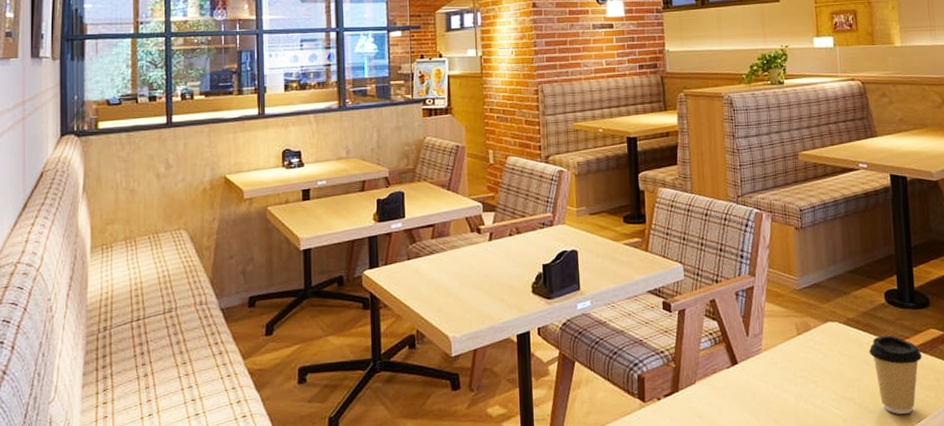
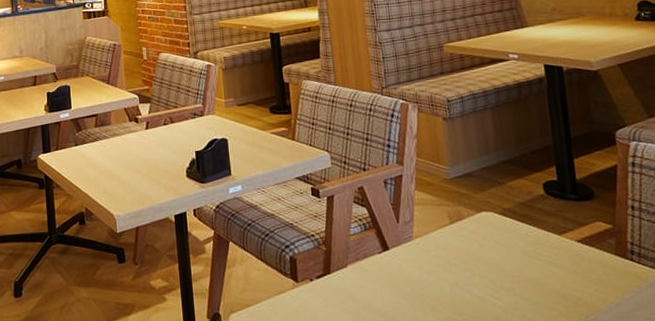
coffee cup: present [869,336,923,415] -> none [528,227,589,308]

